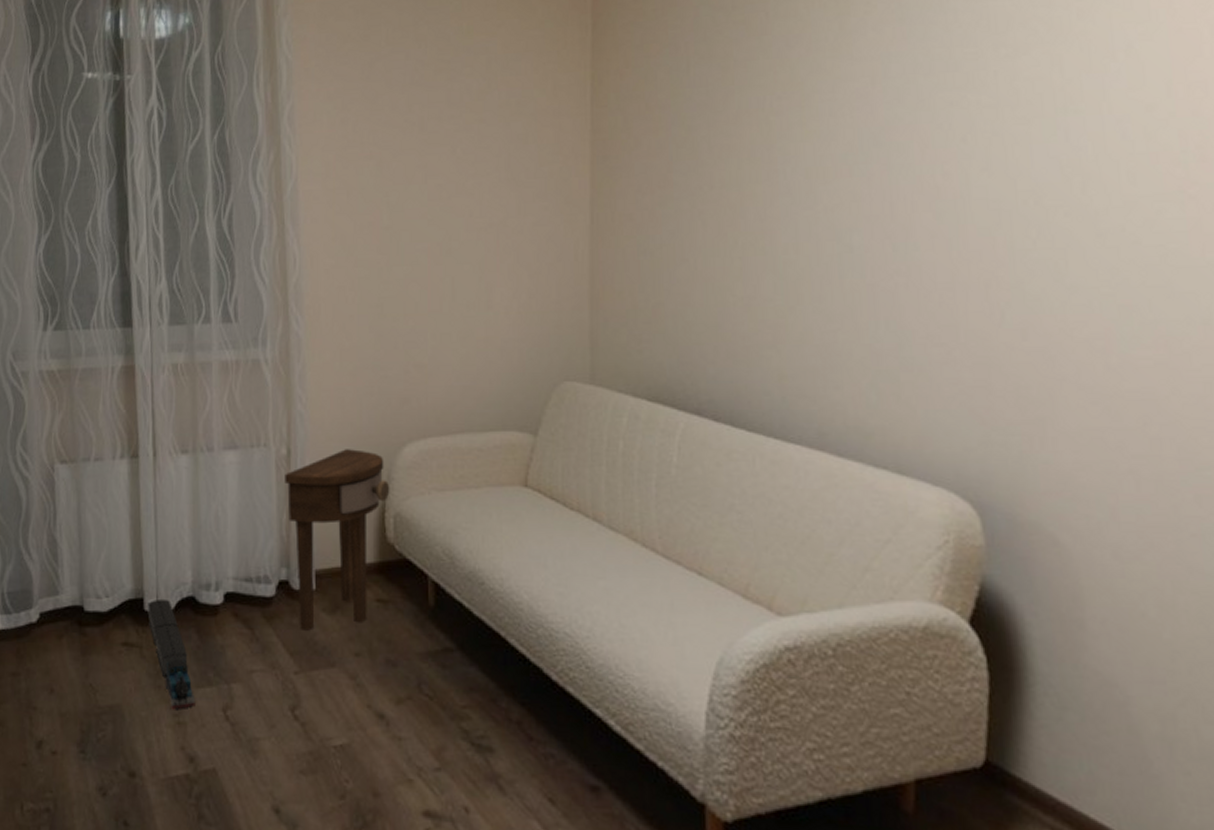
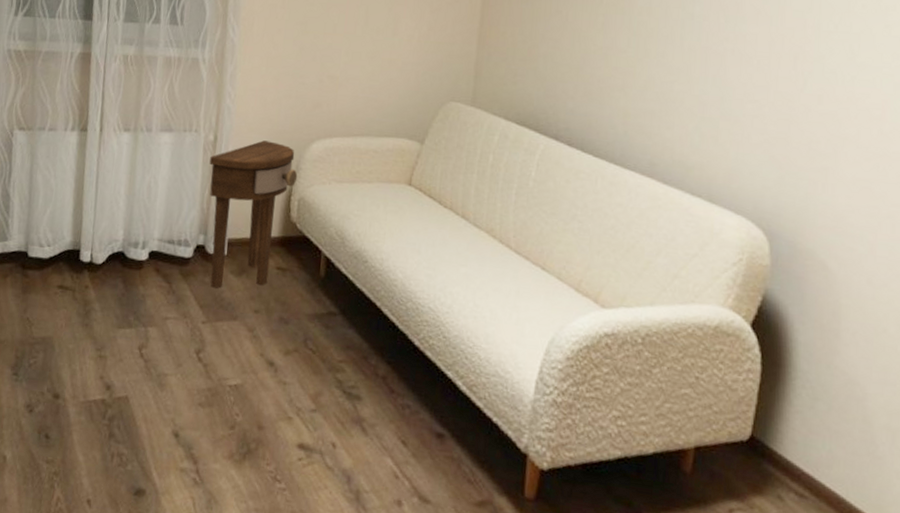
toy train: present [147,598,196,711] -> none [82,251,117,346]

